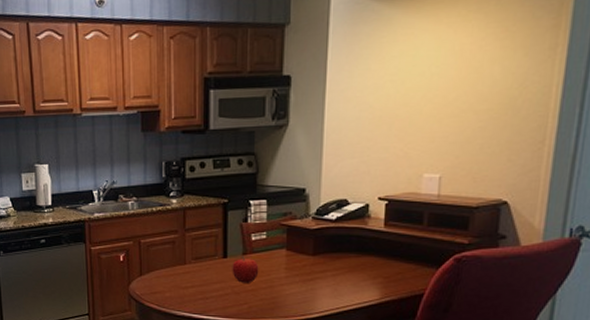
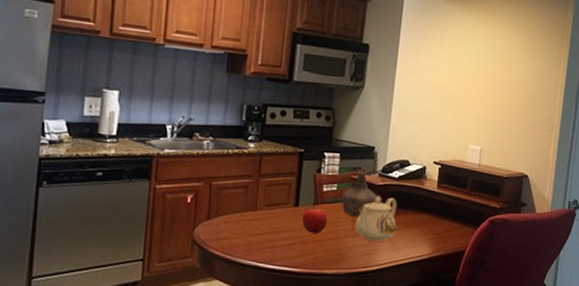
bottle: none [273,215,312,265] -> present [341,170,377,218]
teapot: none [288,240,339,289] -> present [354,195,398,242]

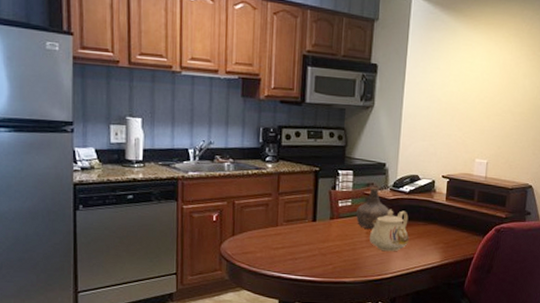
fruit: present [302,206,328,233] -> none [320,220,344,246]

